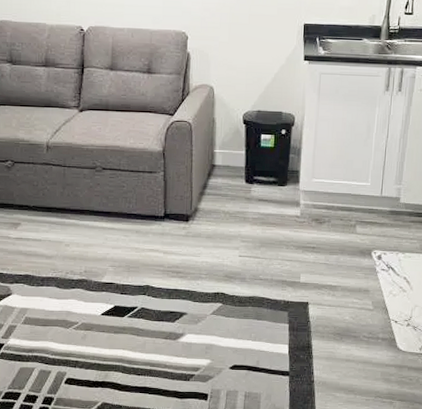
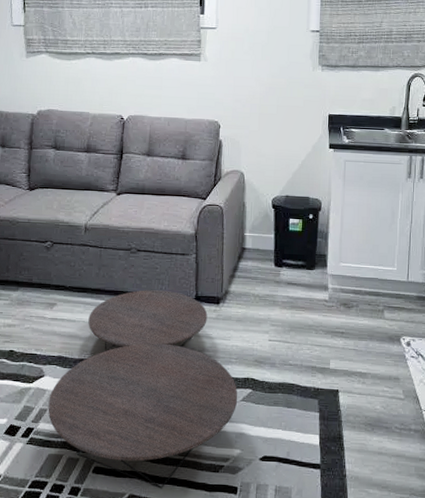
coffee table: none [17,208,208,397] -> present [48,290,238,489]

